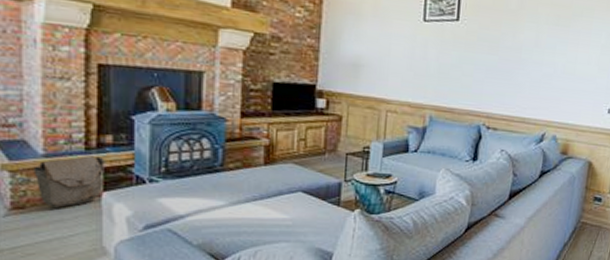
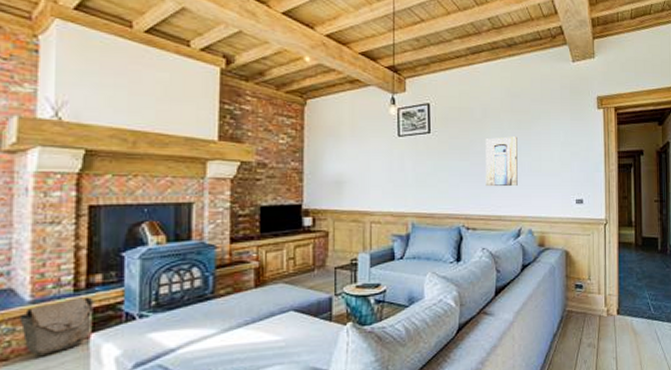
wall art: none [513,32,554,88] -> present [485,136,518,187]

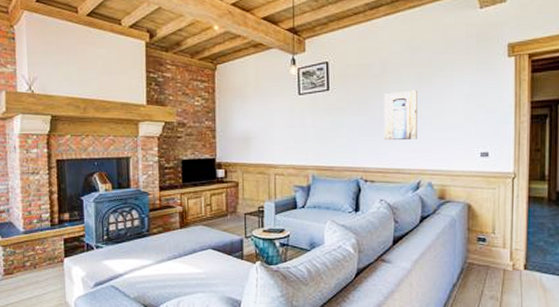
bag: present [19,297,93,356] -> none [17,230,65,272]

